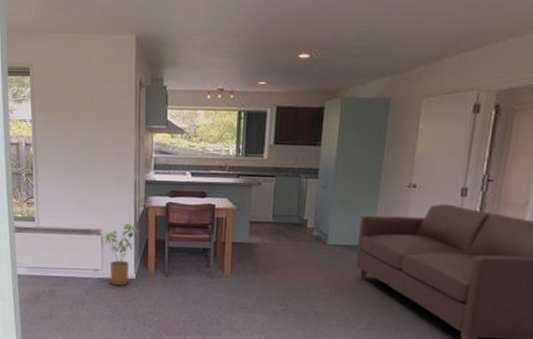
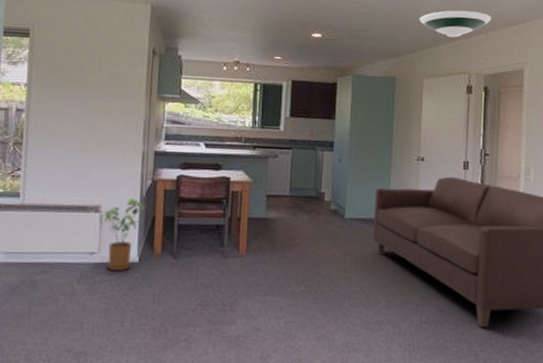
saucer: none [422,14,515,48] -> present [419,10,492,38]

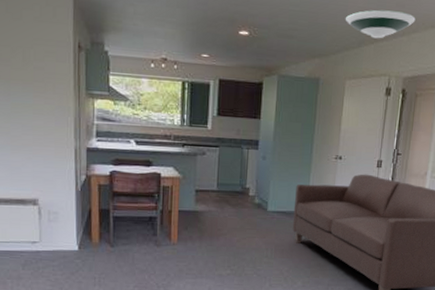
house plant: present [104,199,147,272] -> none [42,193,83,258]

